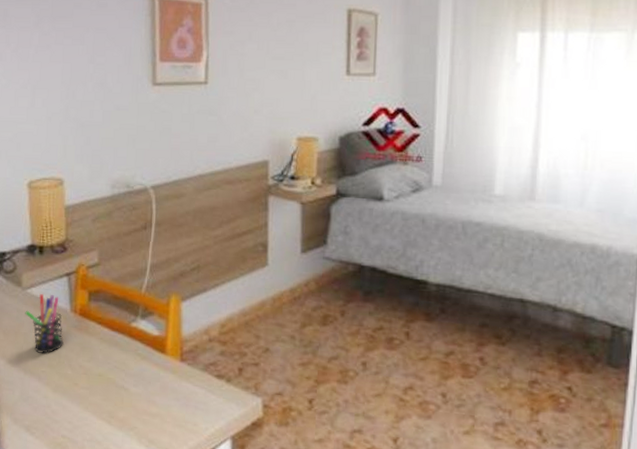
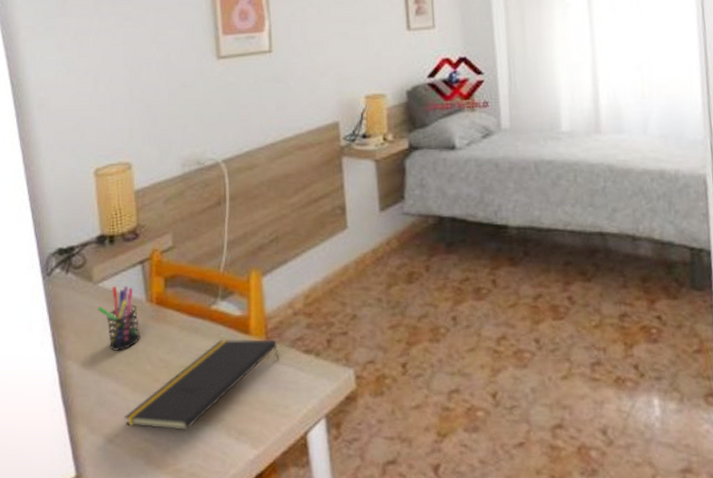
notepad: none [44,355,193,433] -> present [124,339,280,431]

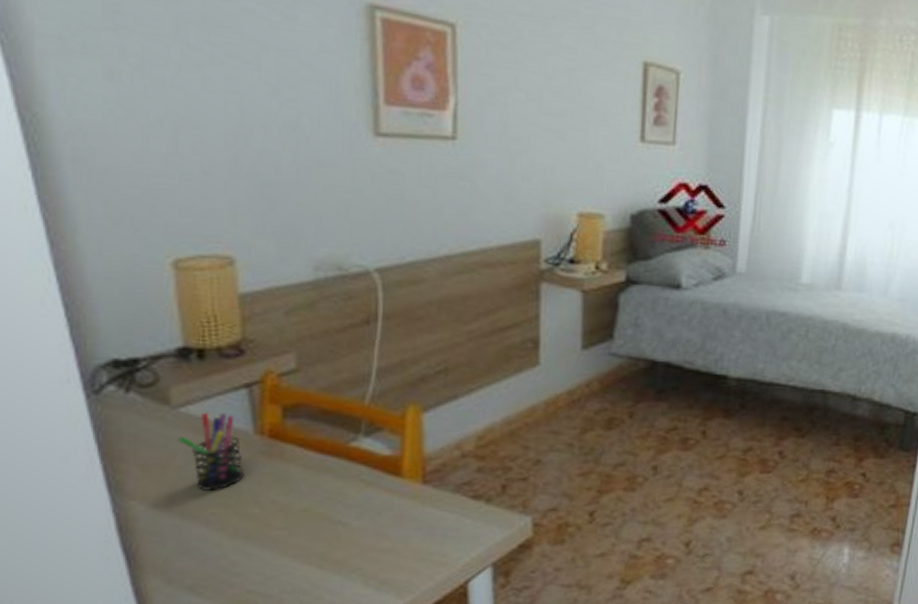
notepad: present [124,339,280,431] -> none [217,481,440,581]

